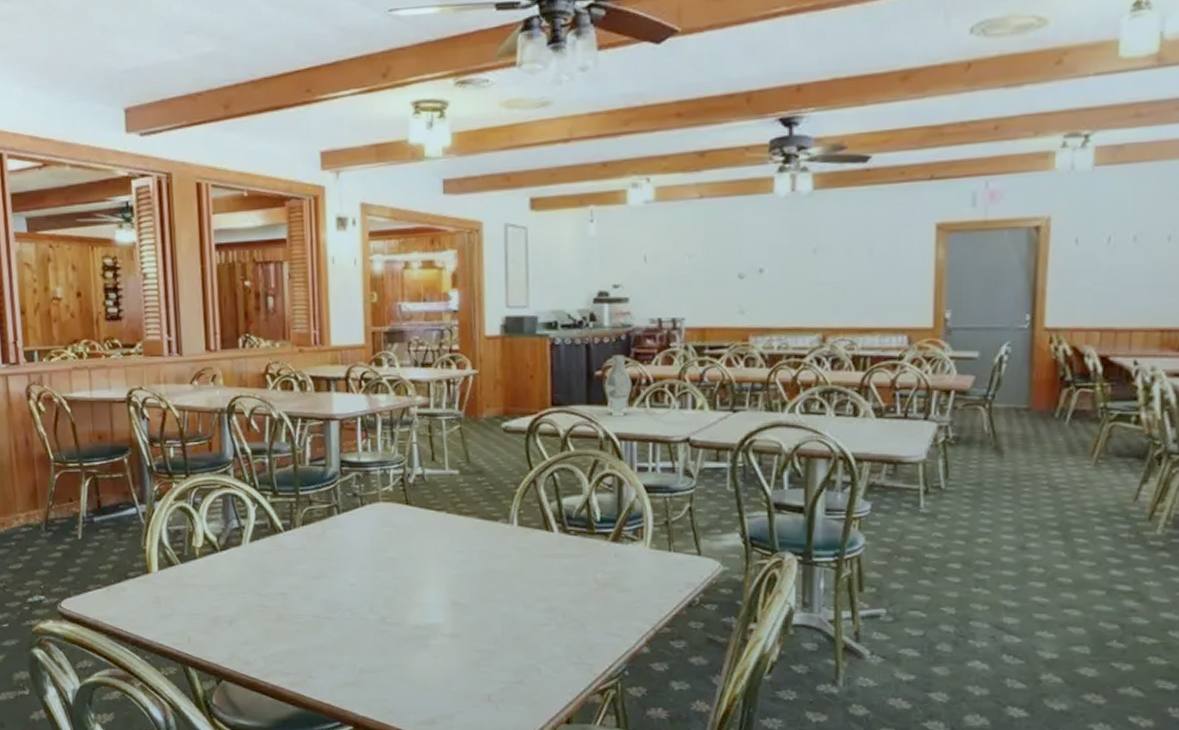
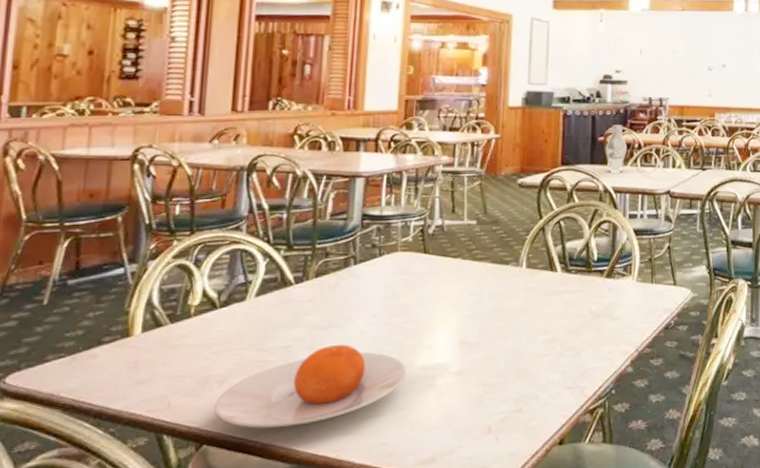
plate: none [227,596,400,672] -> present [214,345,407,429]

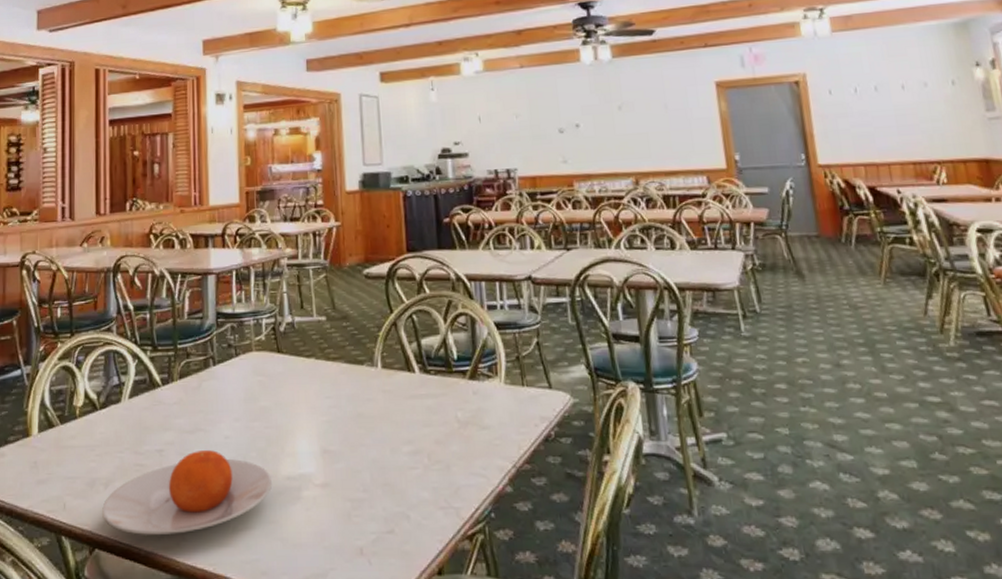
vase: present [605,125,628,174] -> none [452,203,477,259]

